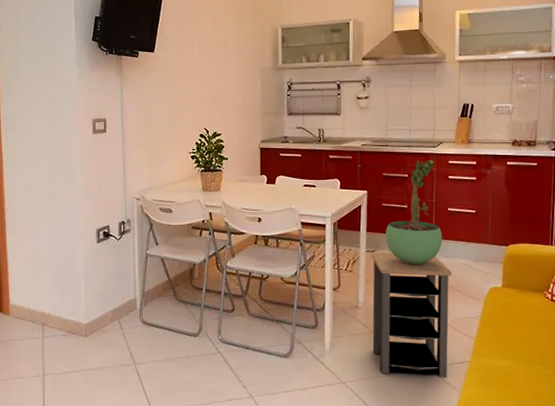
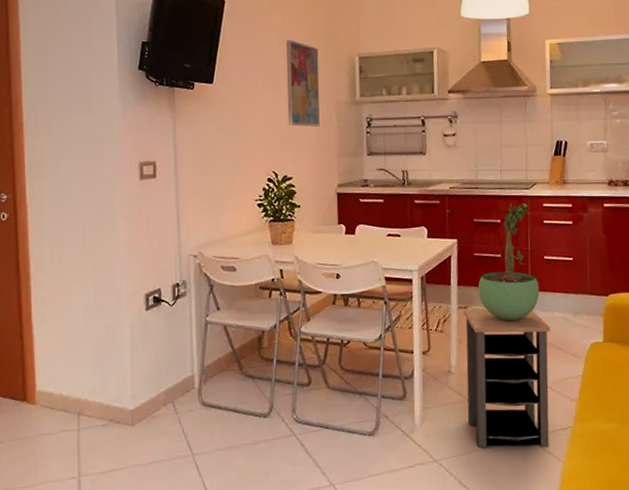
wall art: none [217,13,247,90] -> present [285,39,320,127]

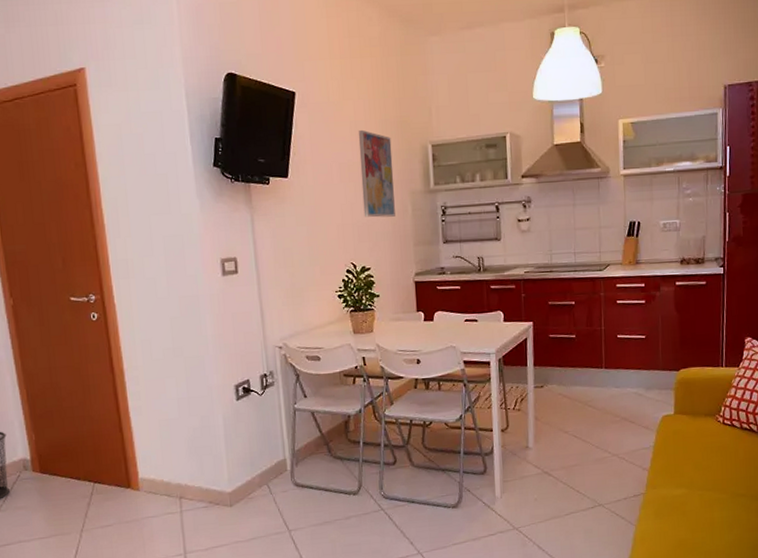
side table: present [462,308,551,448] -> none [539,387,624,515]
potted plant: present [478,203,540,321] -> none [553,285,613,398]

